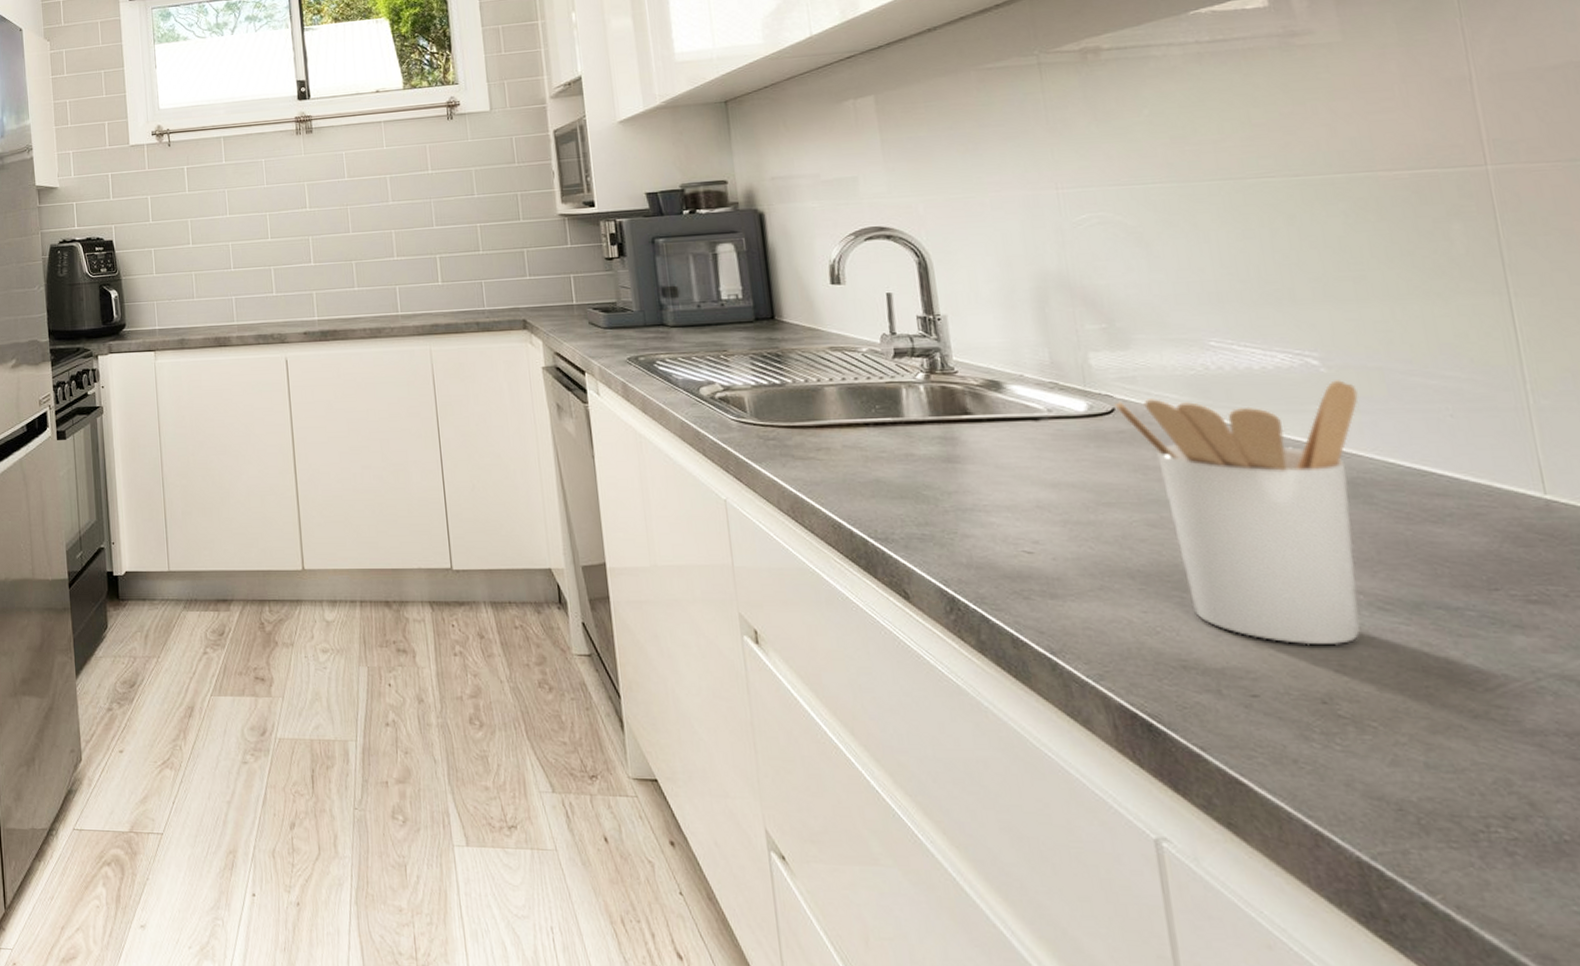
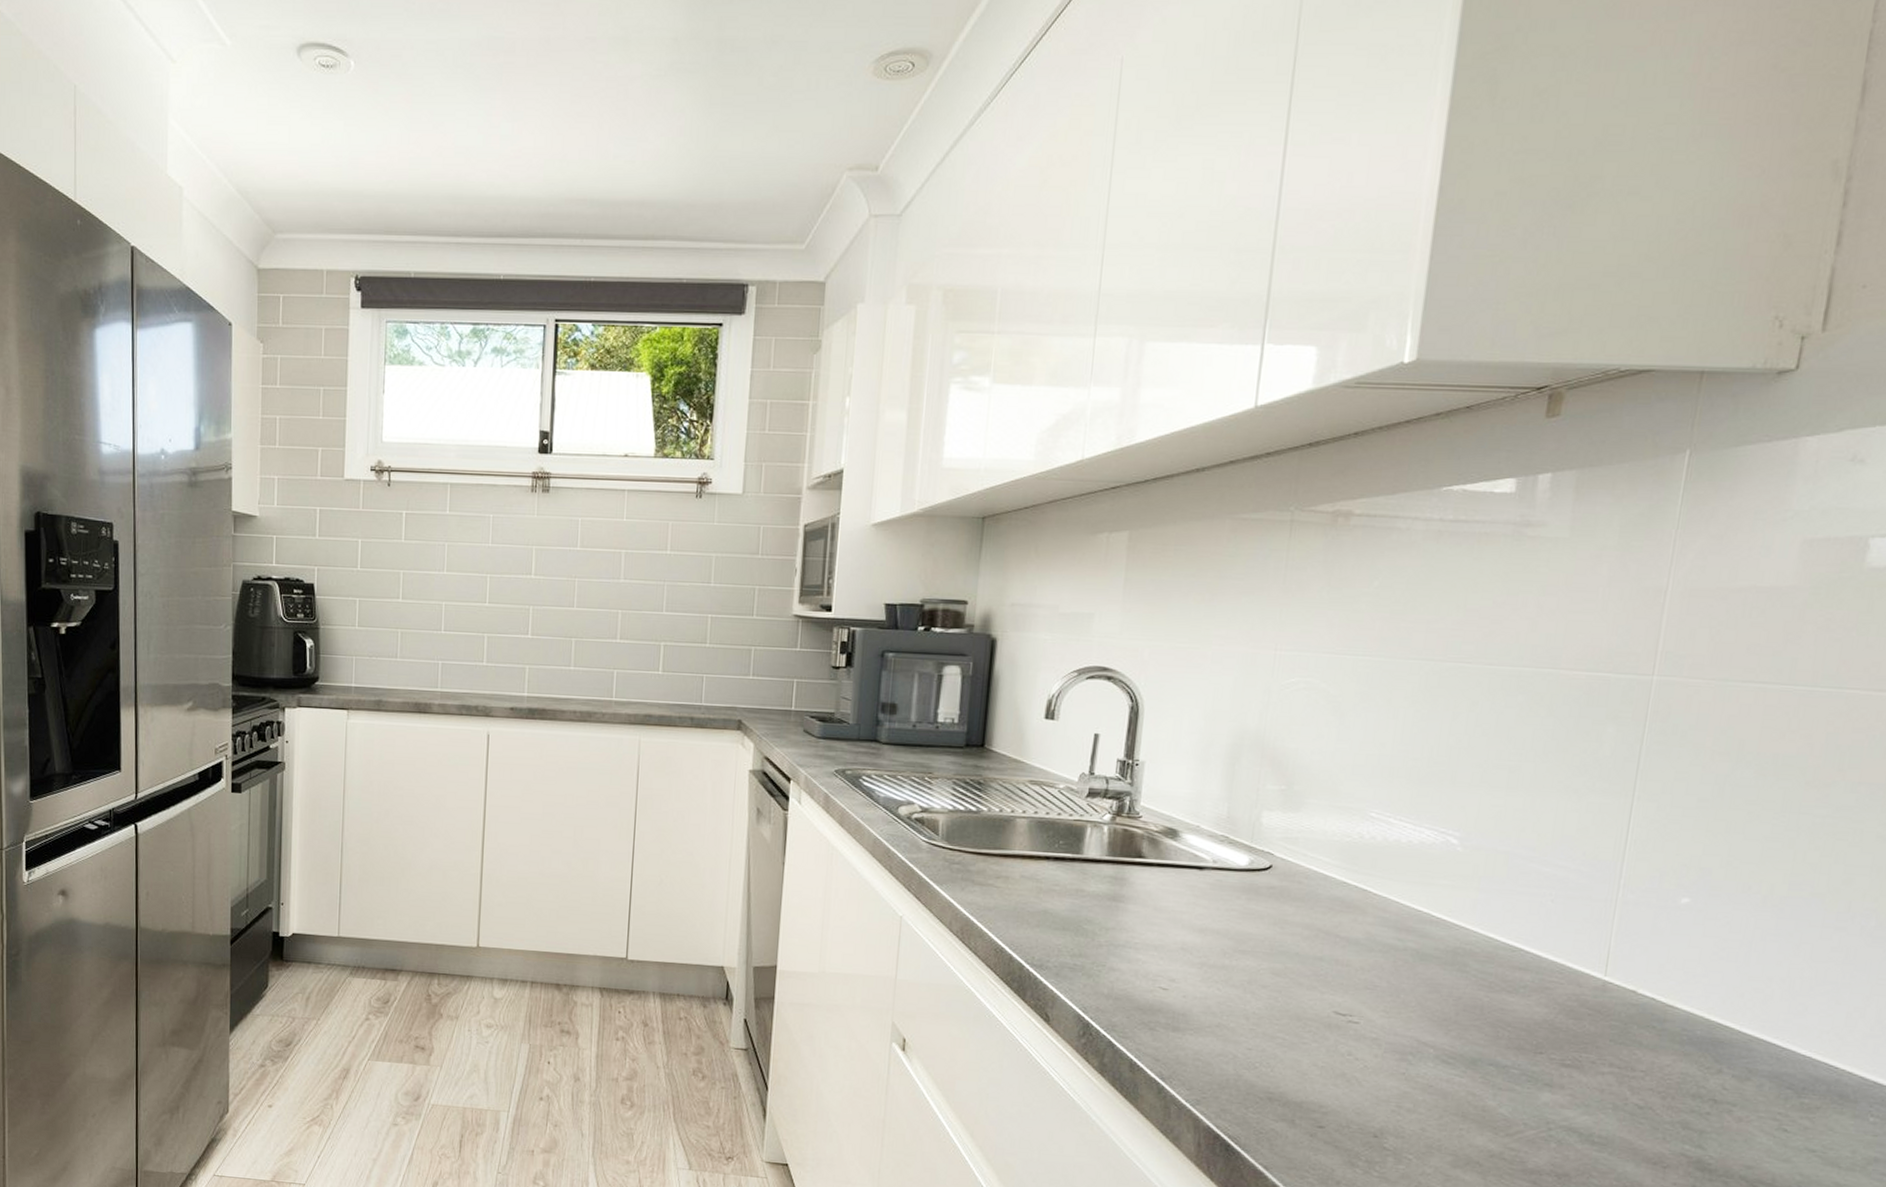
utensil holder: present [1114,380,1360,646] -> none [1273,859,1482,1090]

